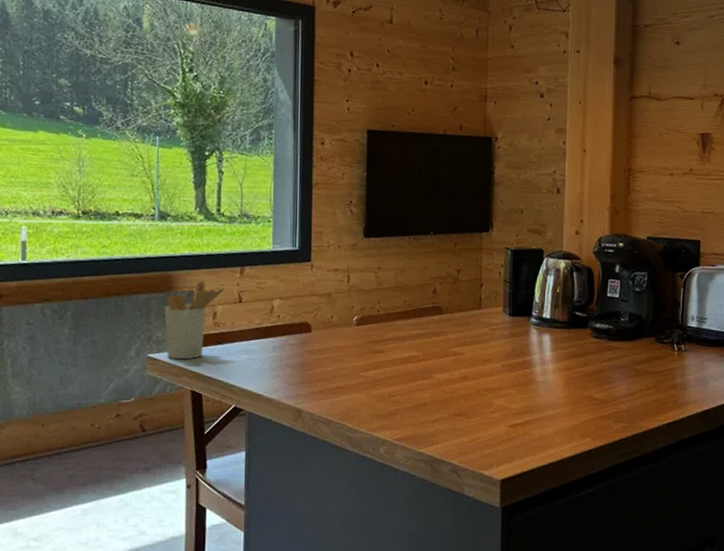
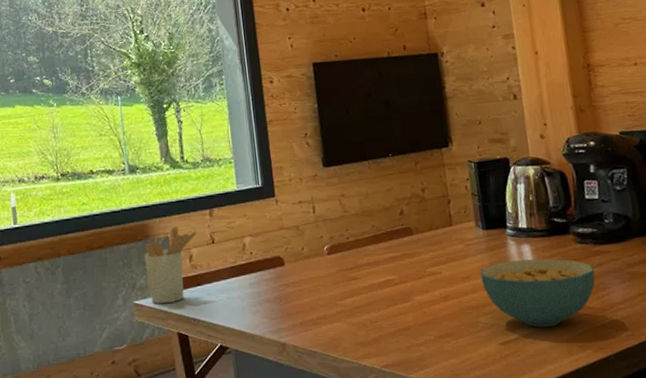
cereal bowl: none [500,348,605,414] -> present [480,258,595,328]

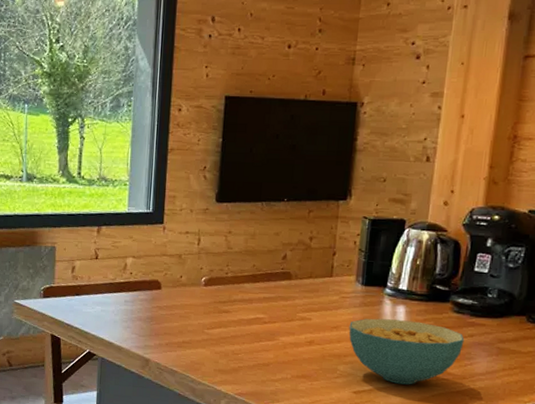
utensil holder: present [144,226,196,304] -> none [29,238,82,307]

